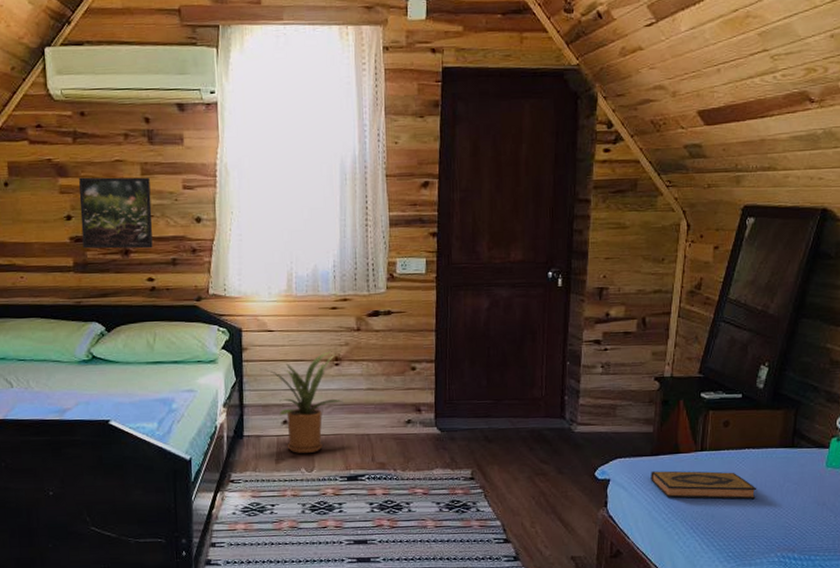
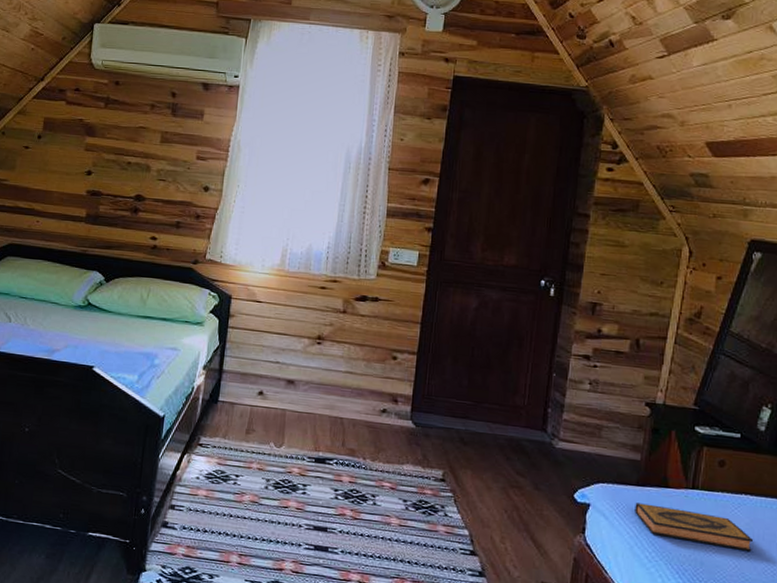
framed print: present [78,177,153,249] -> none [97,138,168,210]
house plant: present [260,351,345,453] -> none [243,329,322,428]

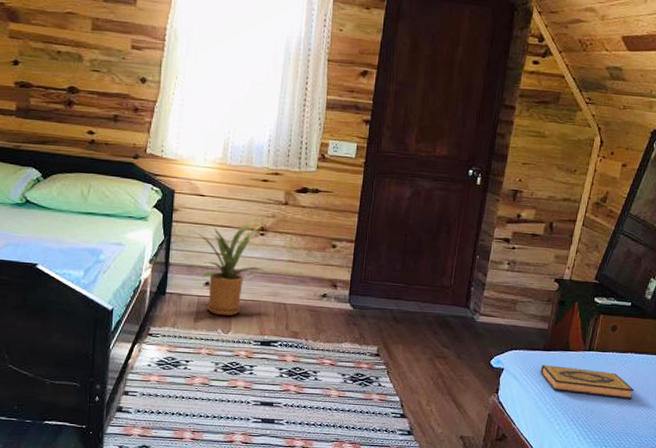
house plant: none [243,329,322,428] -> present [188,221,266,316]

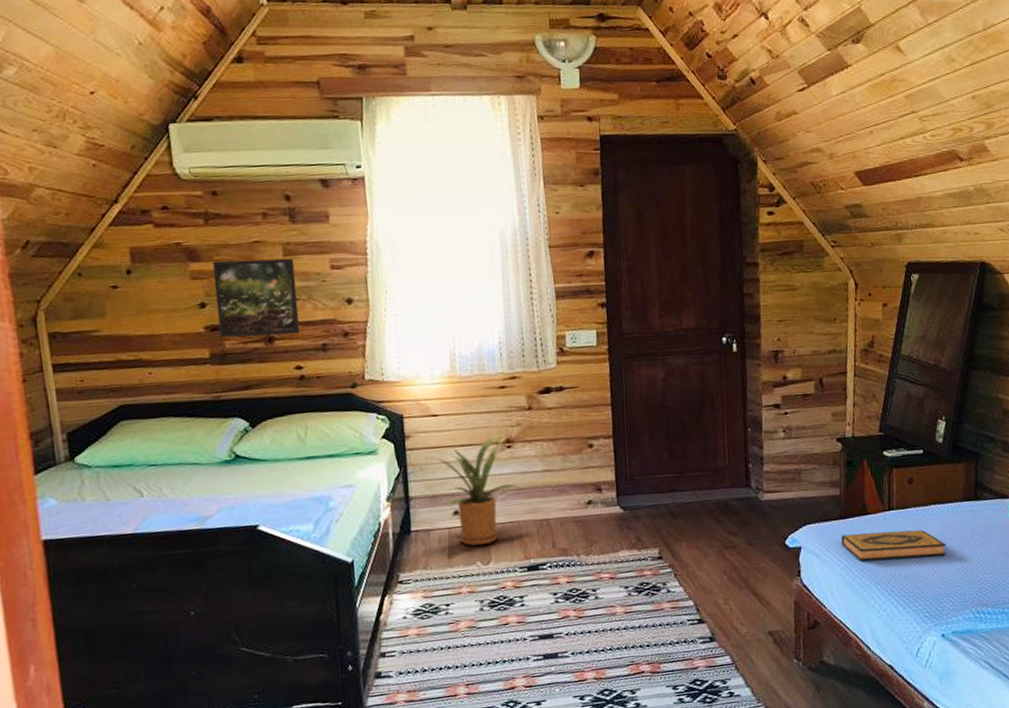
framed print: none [27,24,100,103] -> present [213,258,300,338]

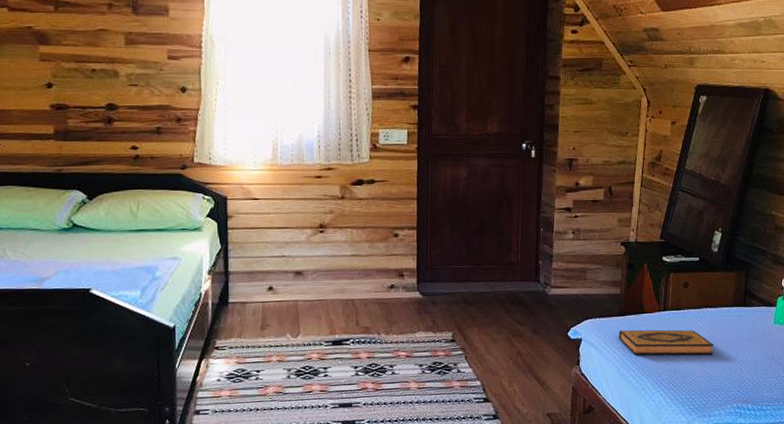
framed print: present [213,258,300,338] -> none [60,45,137,118]
house plant: present [425,433,520,546] -> none [245,219,330,319]

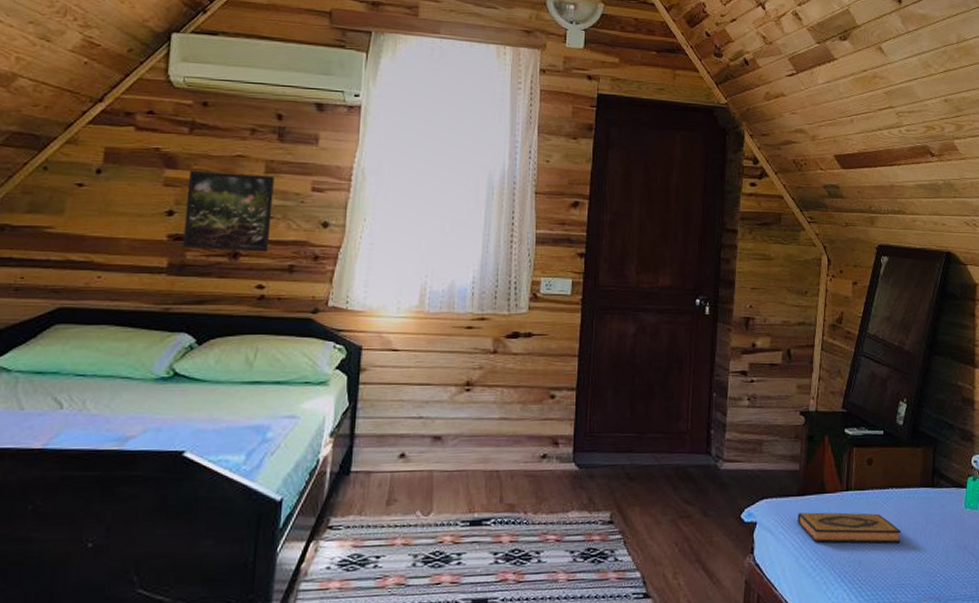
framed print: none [60,45,137,118] -> present [182,170,274,253]

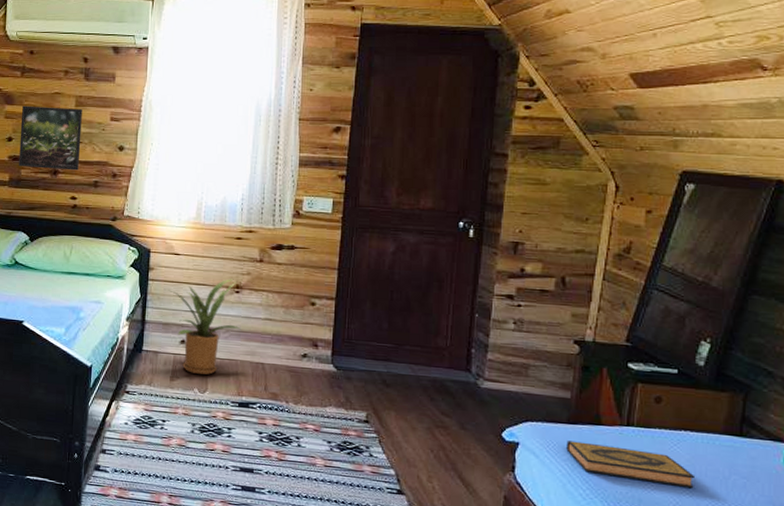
house plant: none [378,375,474,493] -> present [163,279,242,375]

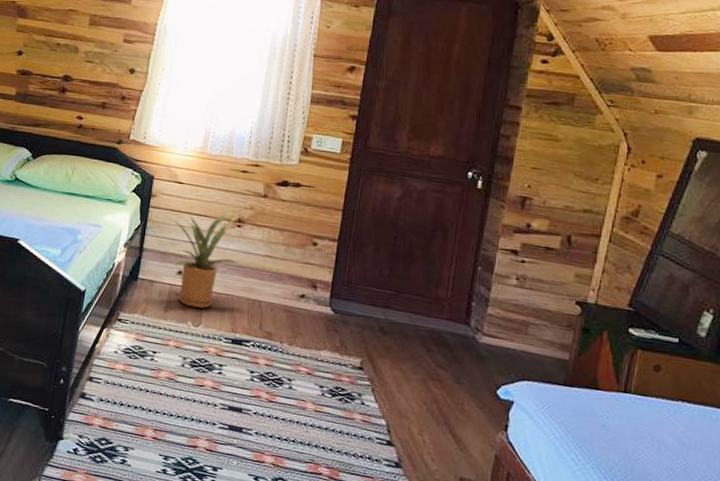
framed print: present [19,105,82,171] -> none [27,20,96,90]
hardback book: present [566,440,696,489] -> none [561,403,690,462]

